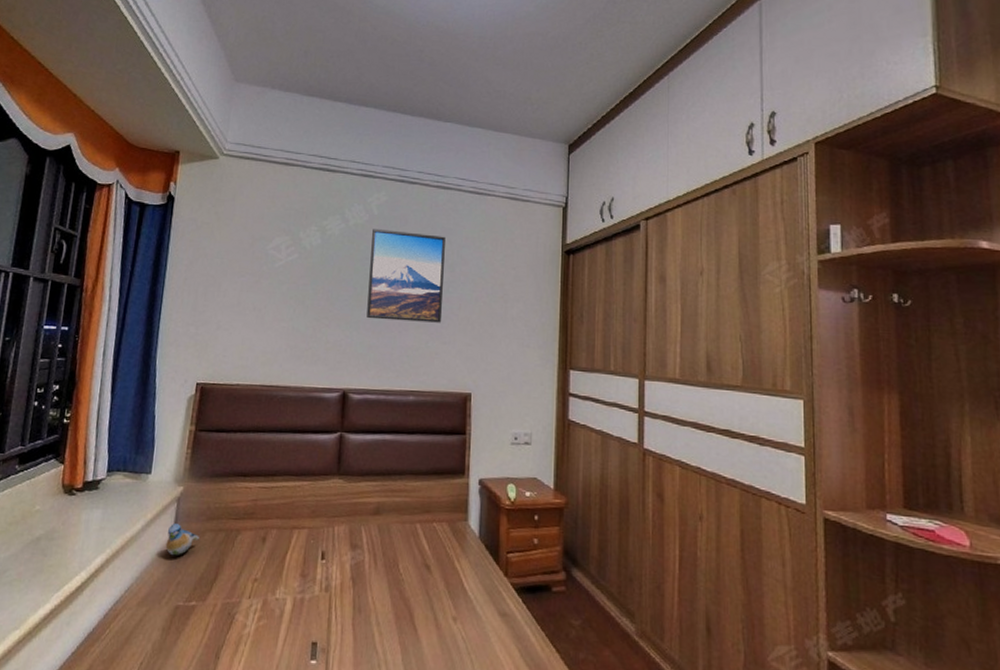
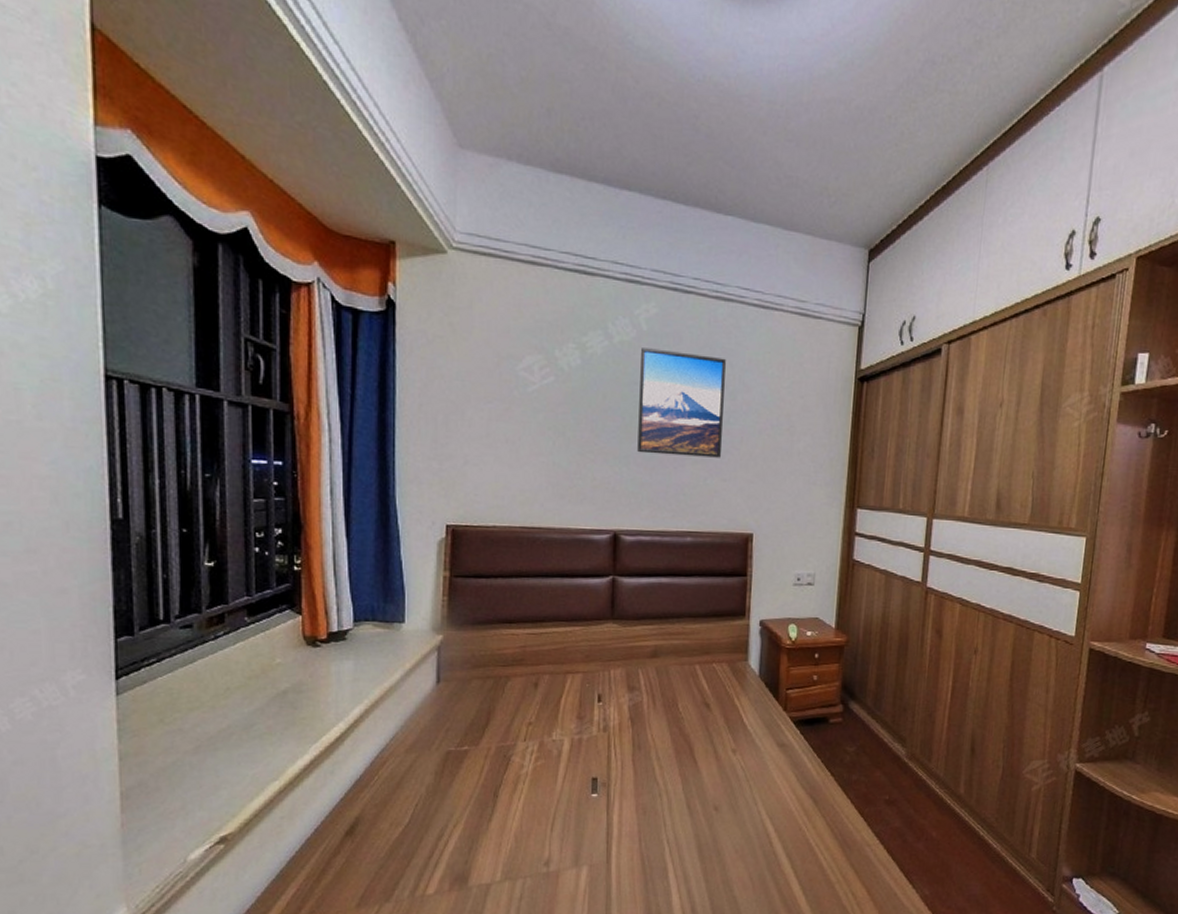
plush toy: present [165,524,199,556] -> none [429,672,466,704]

